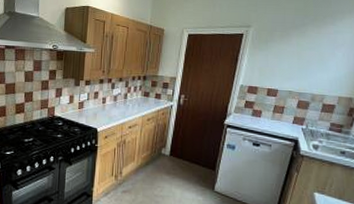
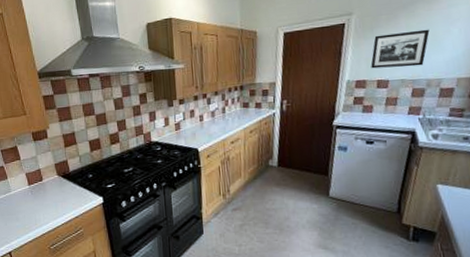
picture frame: none [263,48,317,81] -> present [371,29,430,69]

